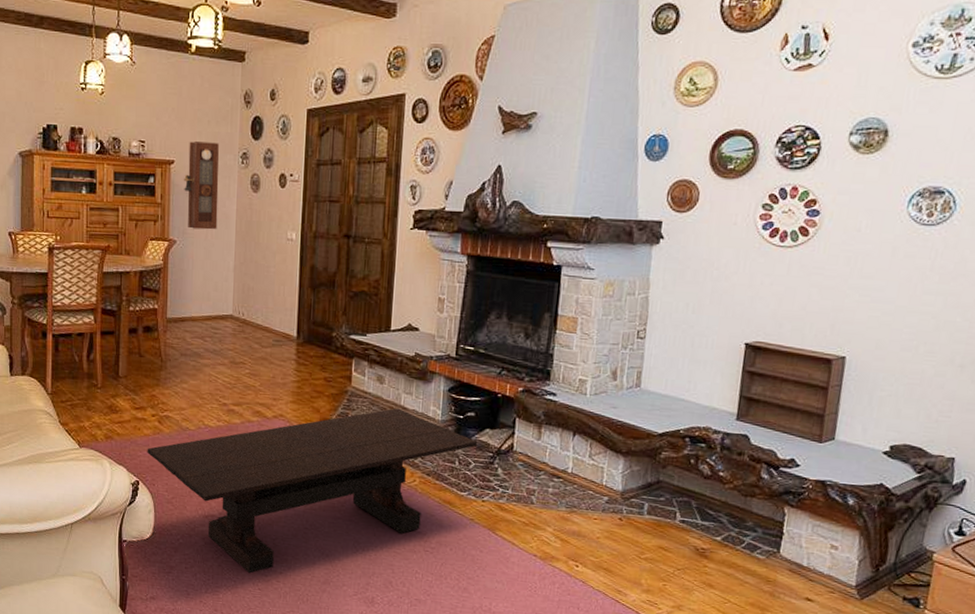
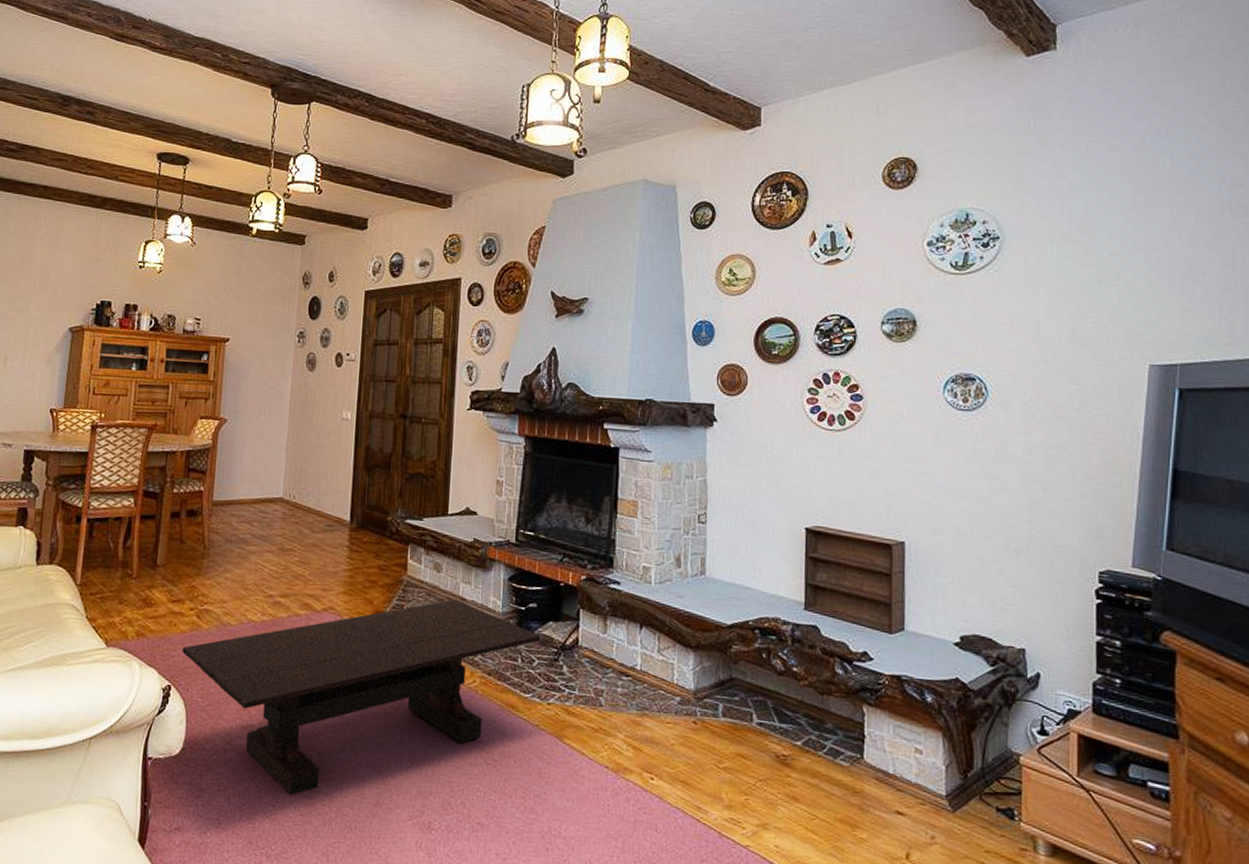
pendulum clock: present [184,141,219,230] -> none [238,320,276,409]

